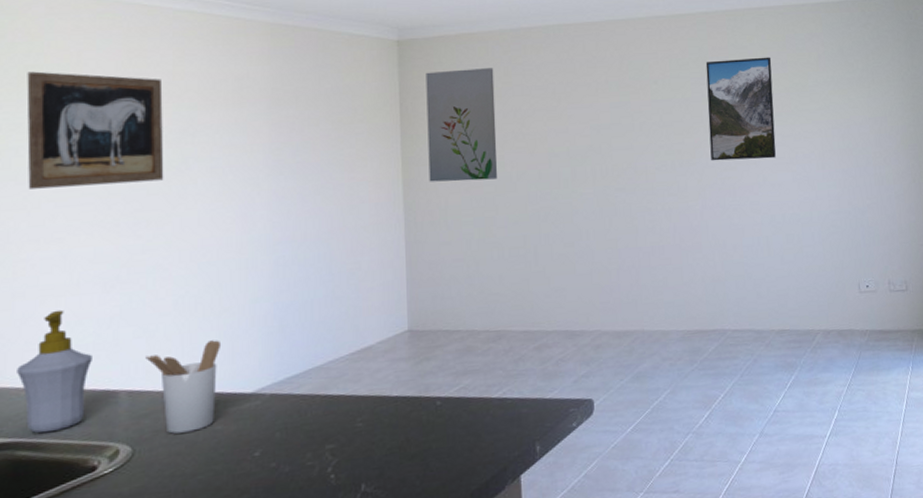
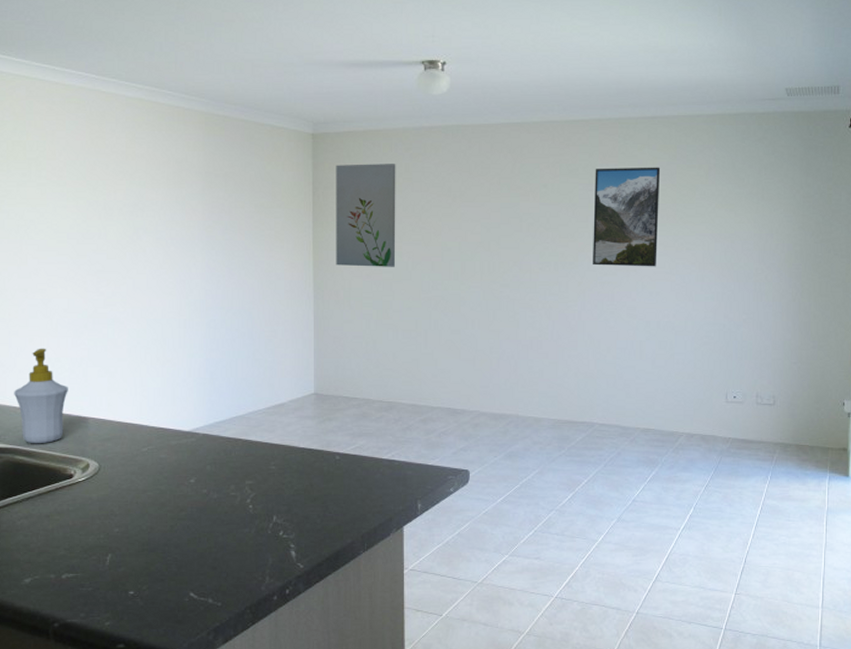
wall art: present [26,71,164,189] -> none [14,146,120,247]
utensil holder: present [146,340,222,434] -> none [108,385,165,457]

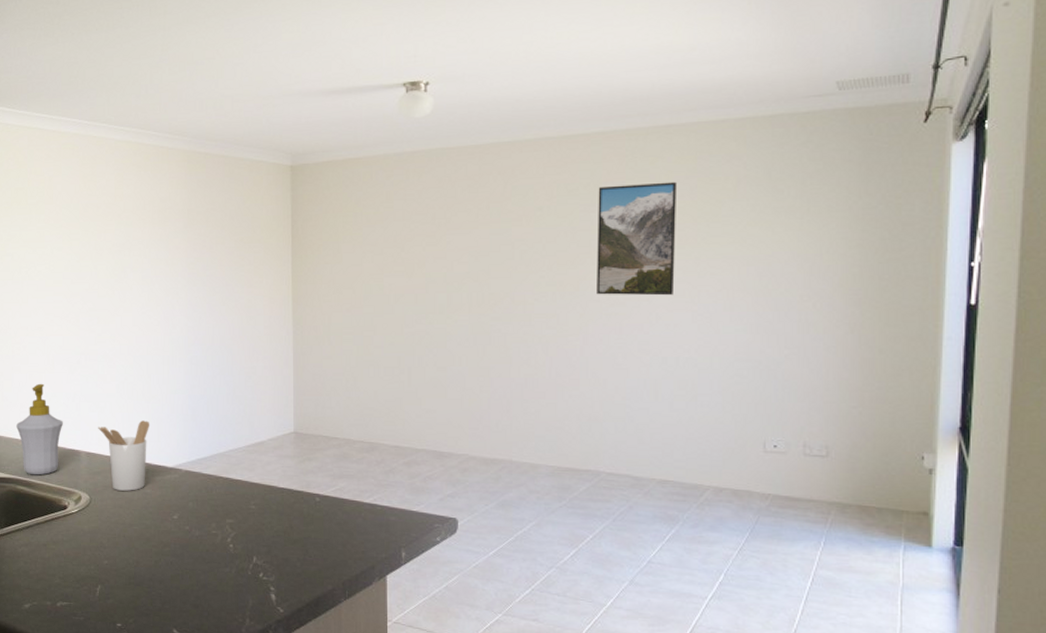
utensil holder: none [108,385,165,457] -> present [98,420,150,491]
wall art: present [336,164,396,267] -> none [315,192,377,301]

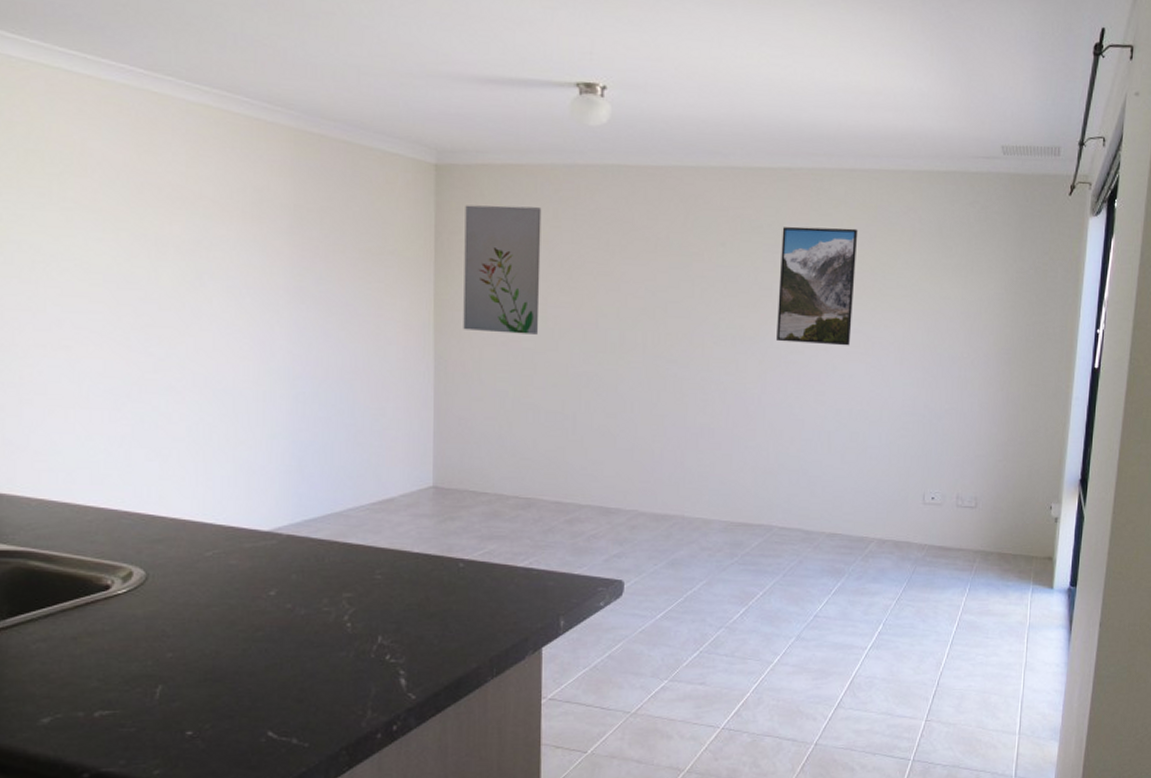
soap bottle: present [16,383,63,475] -> none [27,422,104,546]
utensil holder: present [98,420,150,491] -> none [158,472,237,563]
wall art: none [315,192,377,301] -> present [463,205,542,335]

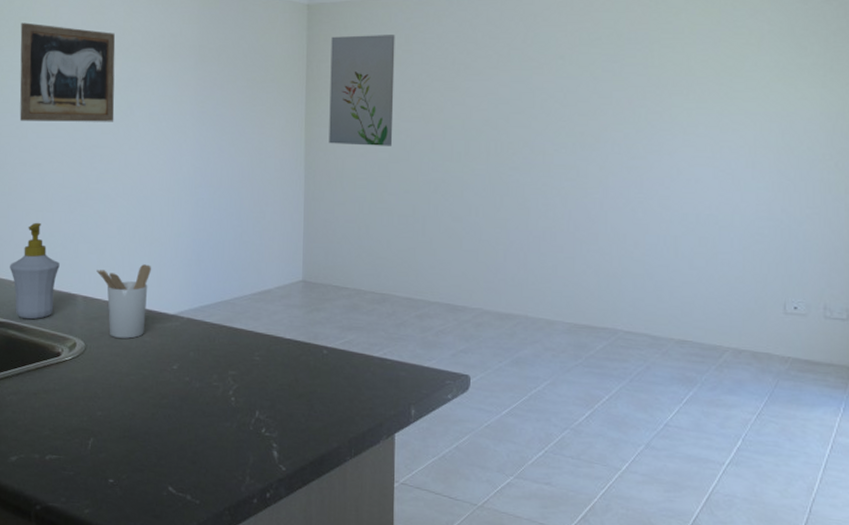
wall art: none [27,156,177,296] -> present [19,22,116,122]
soap bottle: none [27,422,104,546] -> present [10,222,60,320]
utensil holder: none [158,472,237,563] -> present [96,264,152,339]
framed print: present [777,226,858,346] -> none [618,34,701,150]

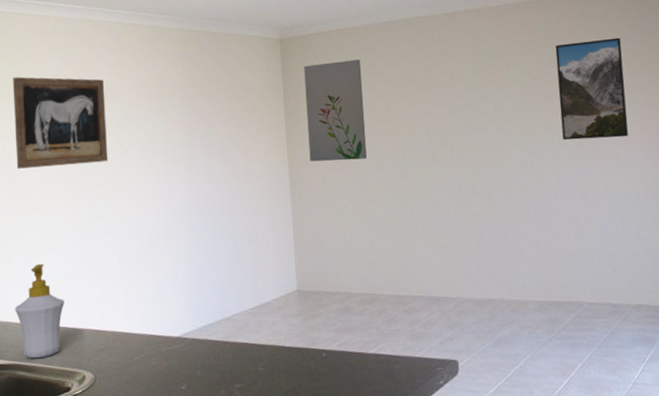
utensil holder: present [96,264,152,339] -> none [101,292,155,366]
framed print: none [618,34,701,150] -> present [555,37,628,141]

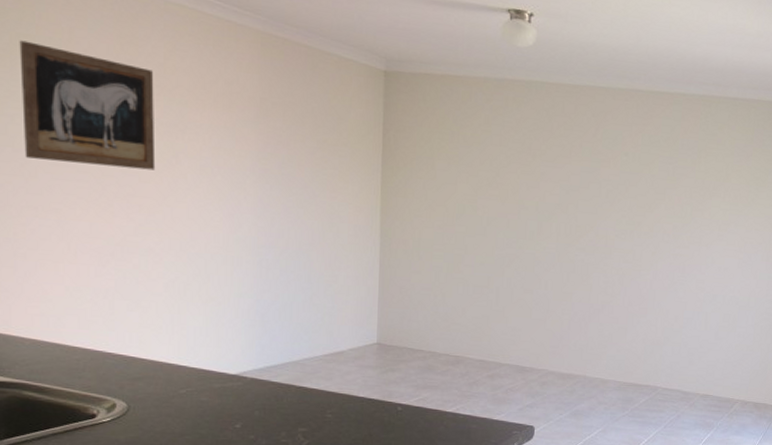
soap bottle: present [15,263,64,359] -> none [21,274,90,380]
wall art: present [304,59,367,162] -> none [405,107,475,221]
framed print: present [555,37,628,141] -> none [667,143,738,244]

